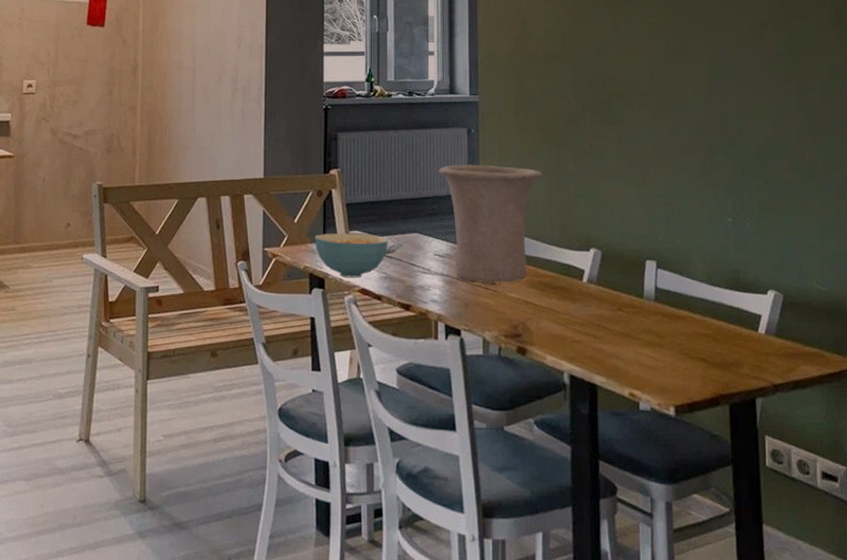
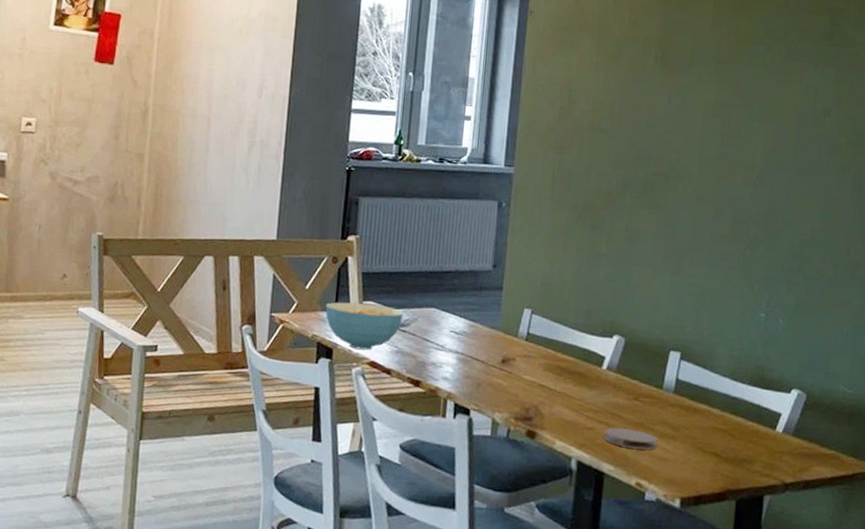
vase: present [439,164,543,283] -> none [463,239,573,365]
coaster: none [592,339,645,359] -> present [604,428,658,450]

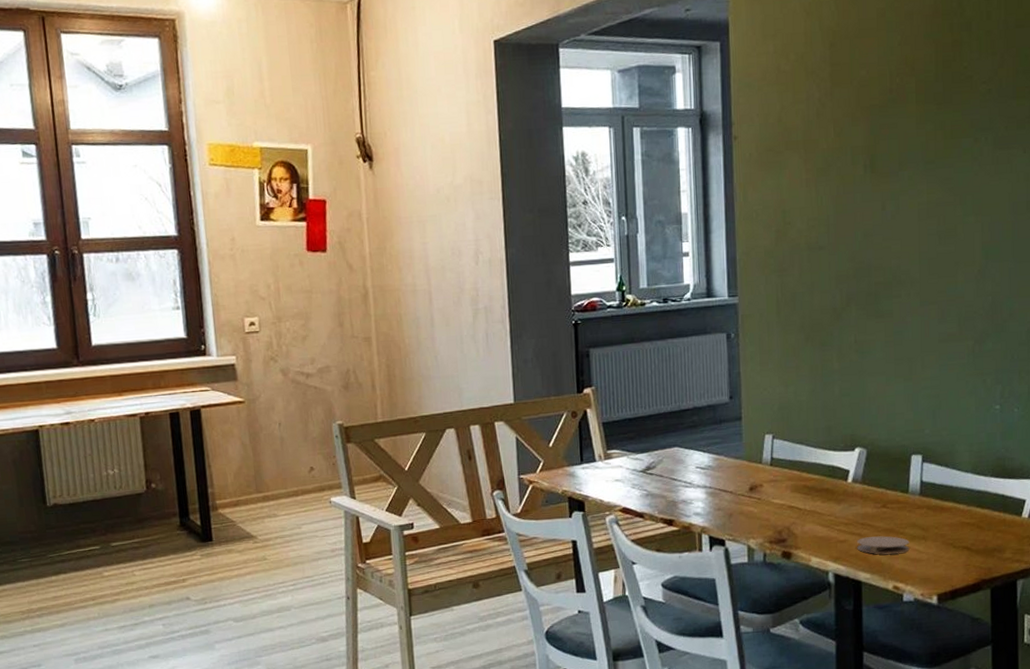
cereal bowl: present [325,302,403,350] -> none [571,452,648,498]

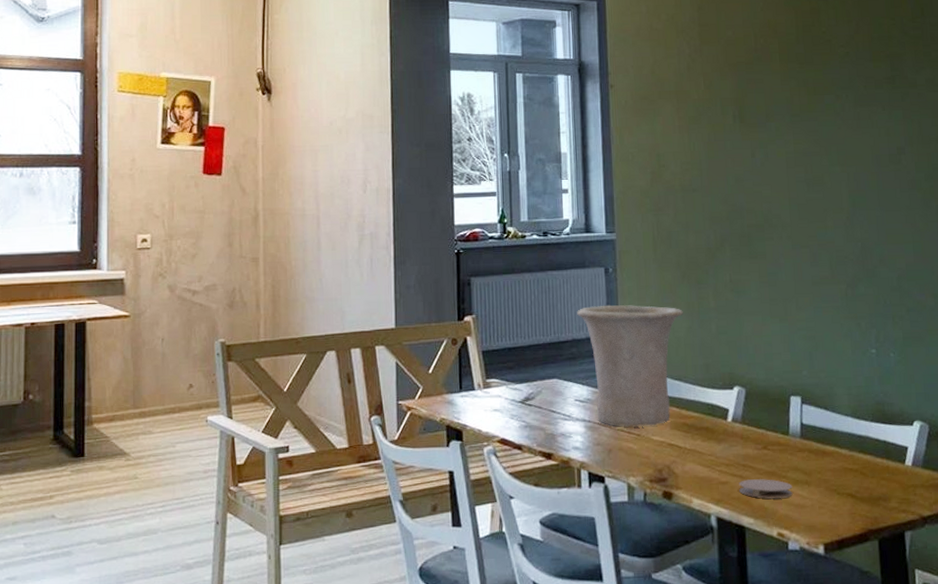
vase: none [698,370,806,492] -> present [577,304,683,427]

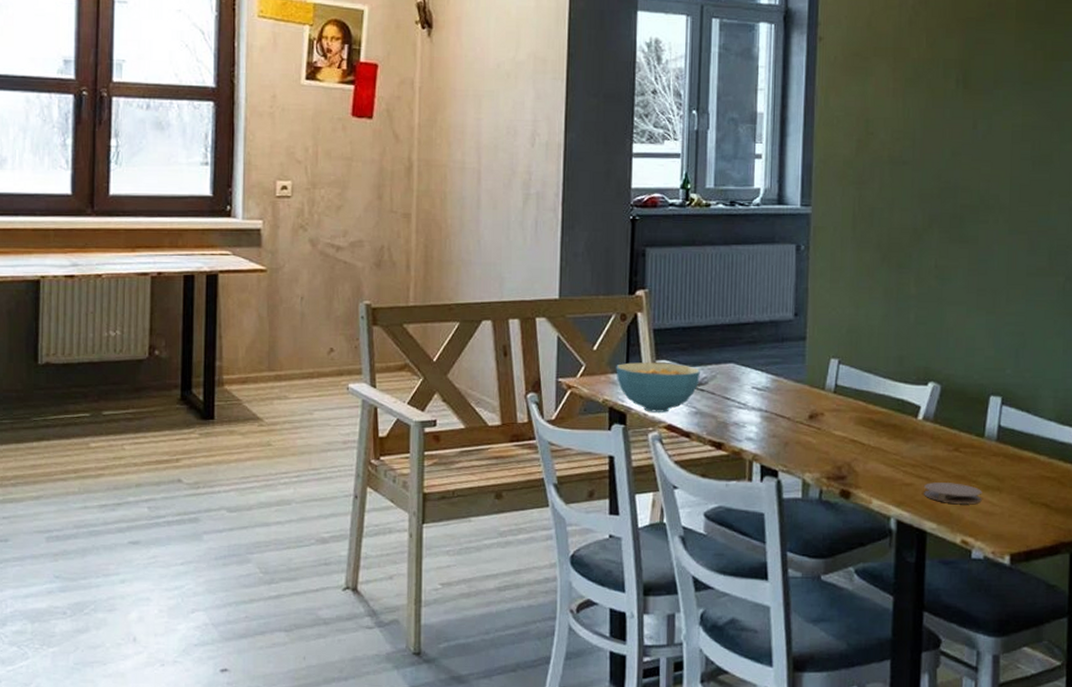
cereal bowl: none [450,381,527,428] -> present [616,362,700,412]
vase: present [577,304,683,427] -> none [761,285,880,420]

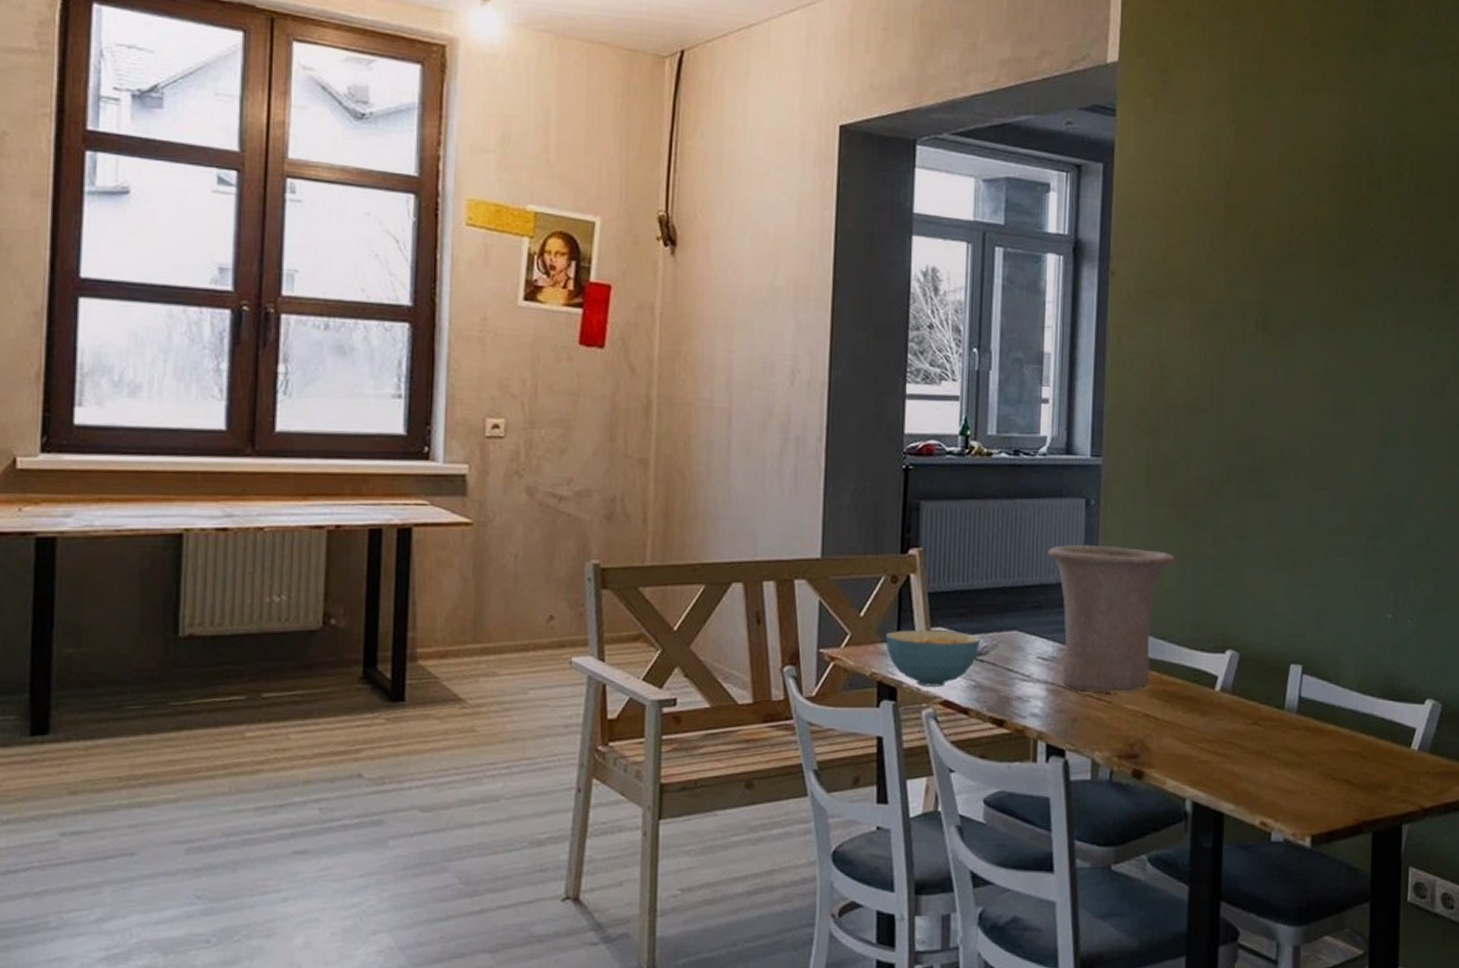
vase: none [761,285,880,420] -> present [1048,544,1175,692]
coaster: present [924,482,982,504] -> none [1221,759,1282,782]

